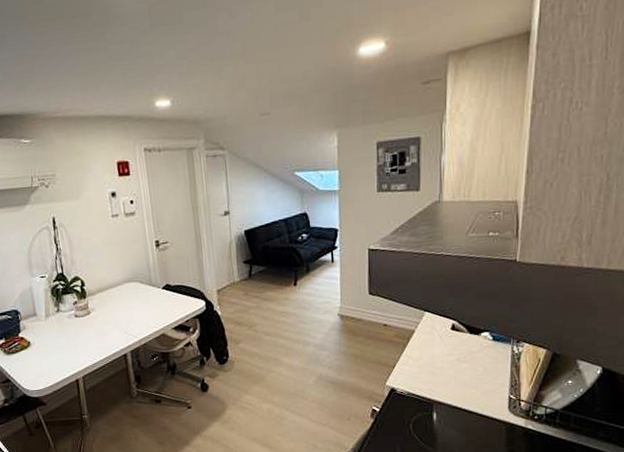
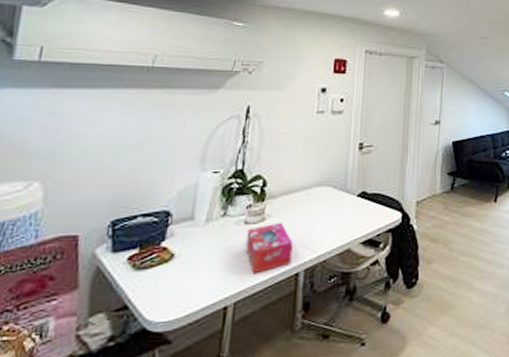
tissue box: none [78,314,119,356] -> present [245,222,293,275]

